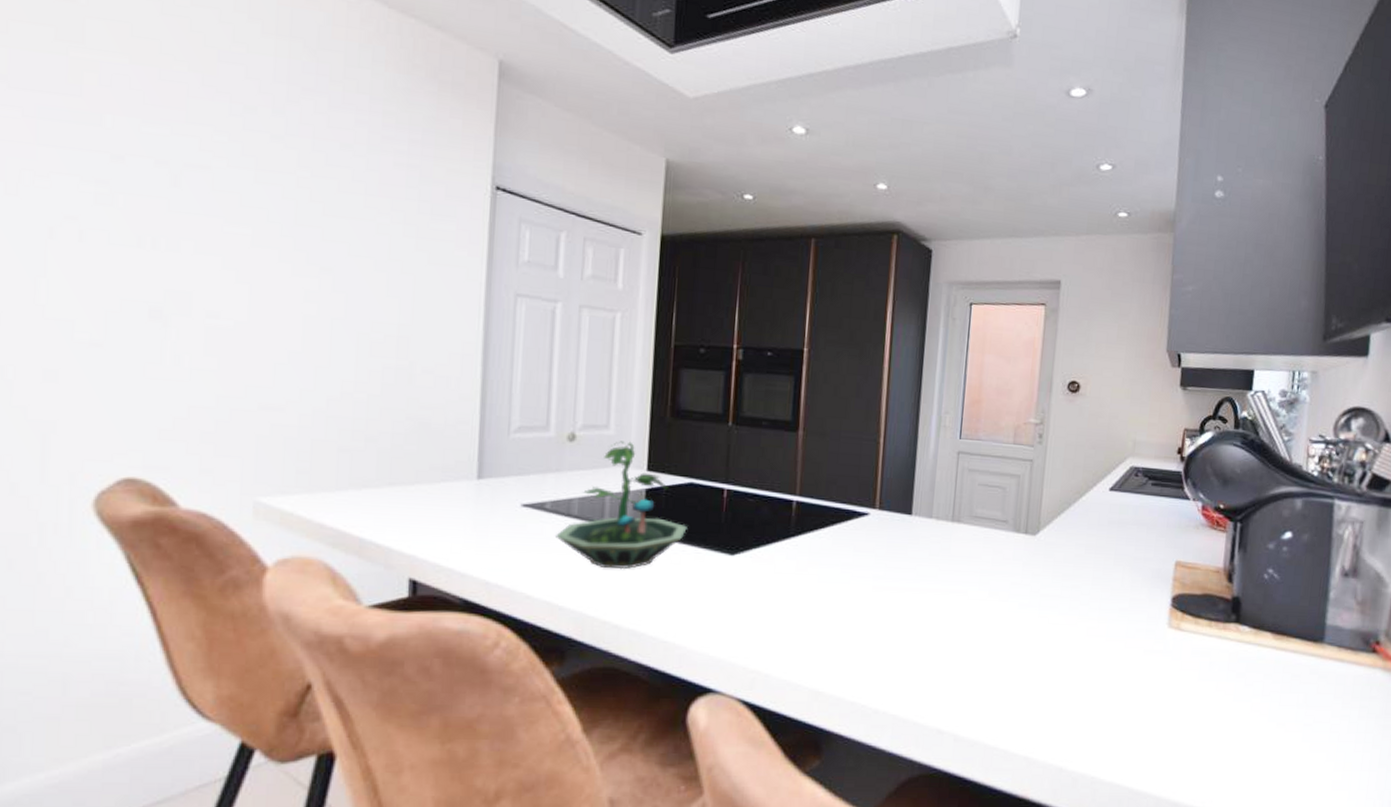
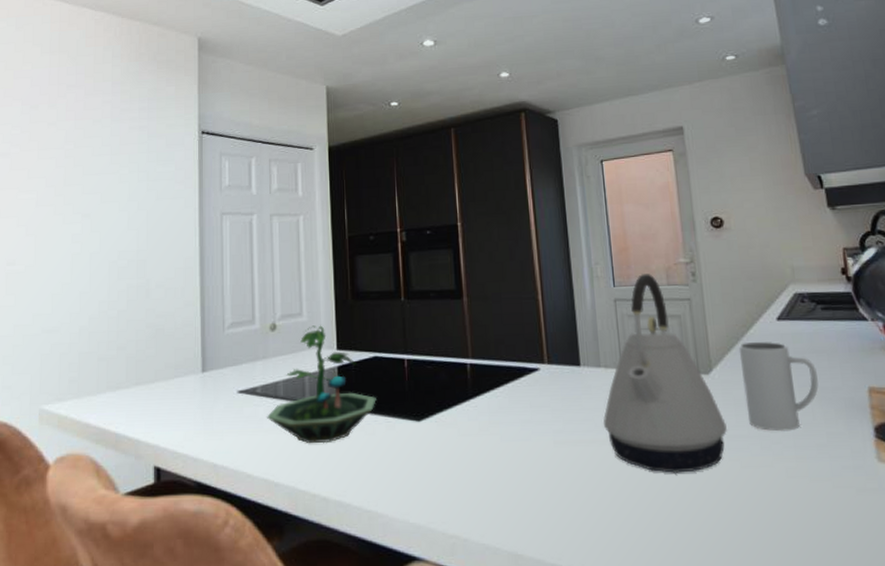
kettle: none [925,429,1042,626] -> present [603,274,727,473]
mug: none [1064,508,1134,595] -> present [738,341,819,432]

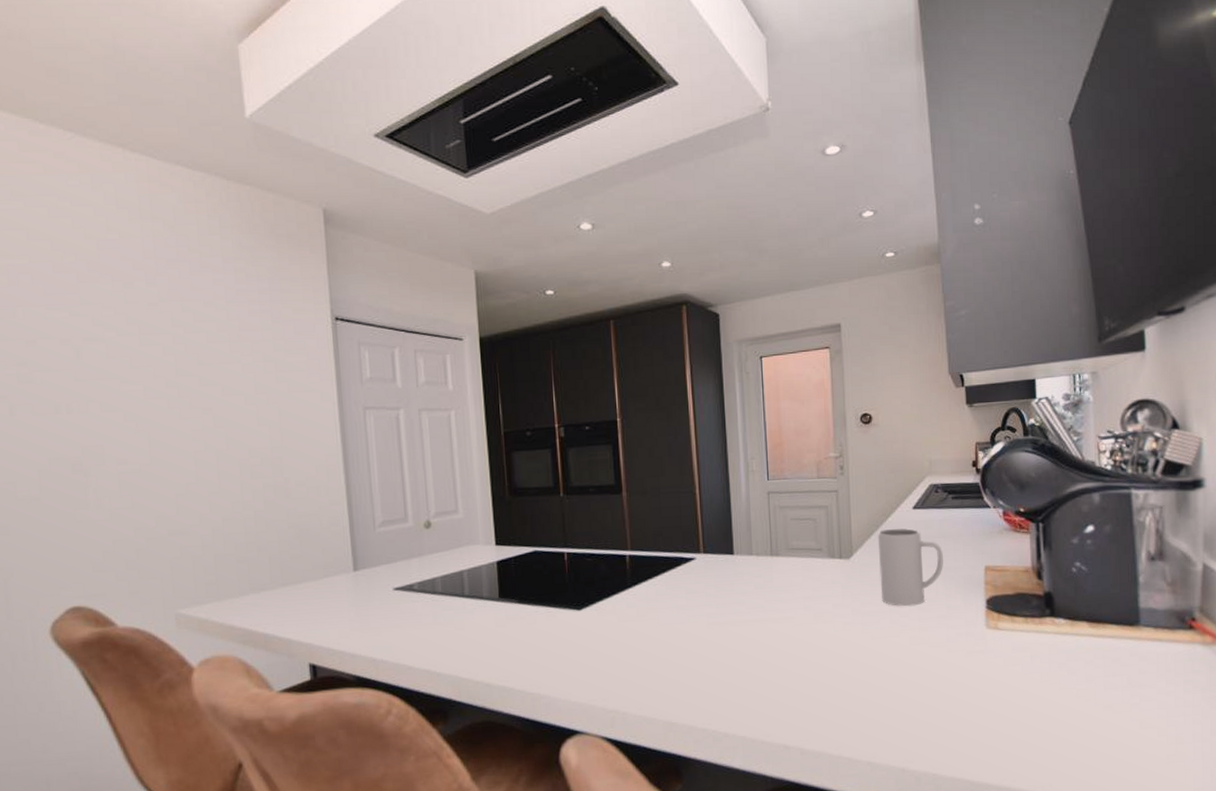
terrarium: present [266,325,376,444] -> none [424,522,537,635]
kettle: present [603,274,727,473] -> none [753,468,862,646]

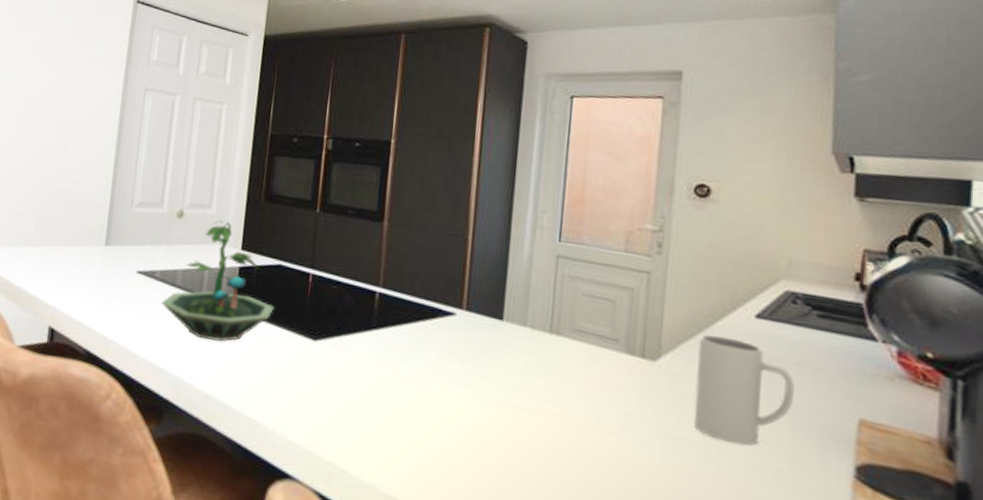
terrarium: none [424,522,537,635] -> present [160,220,274,342]

